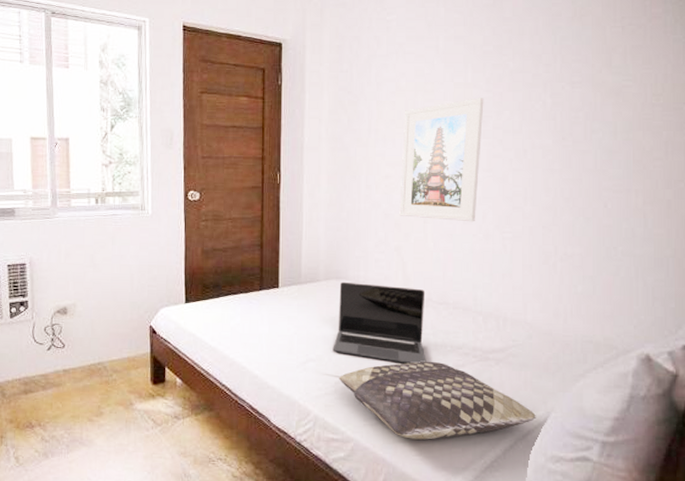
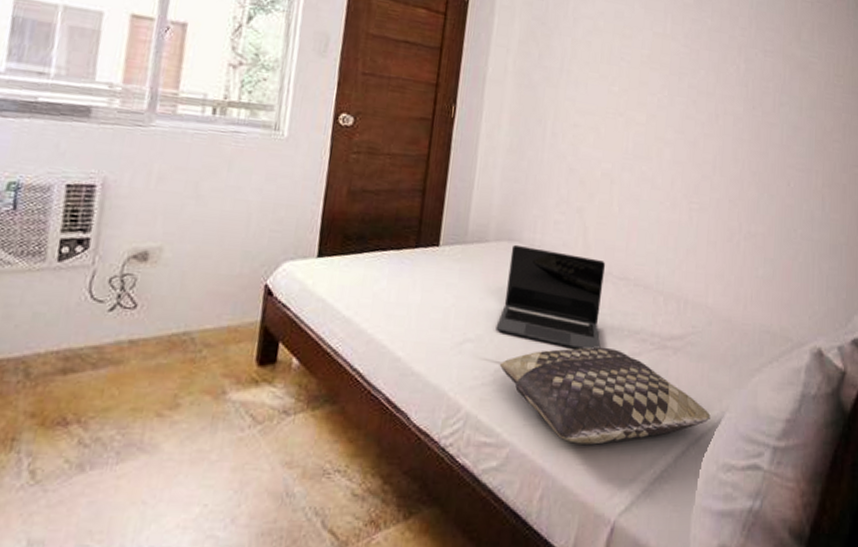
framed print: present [399,98,484,222] -> none [585,51,681,188]

